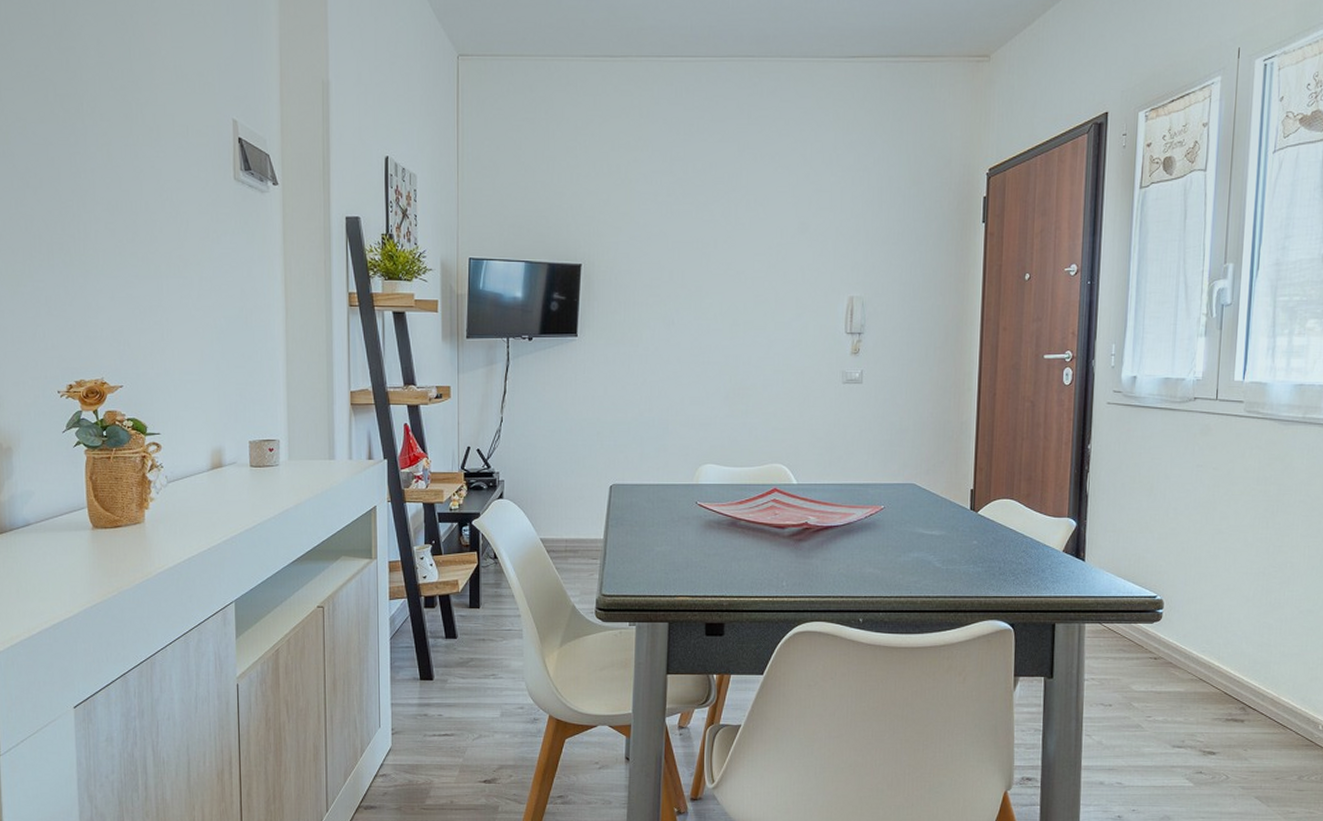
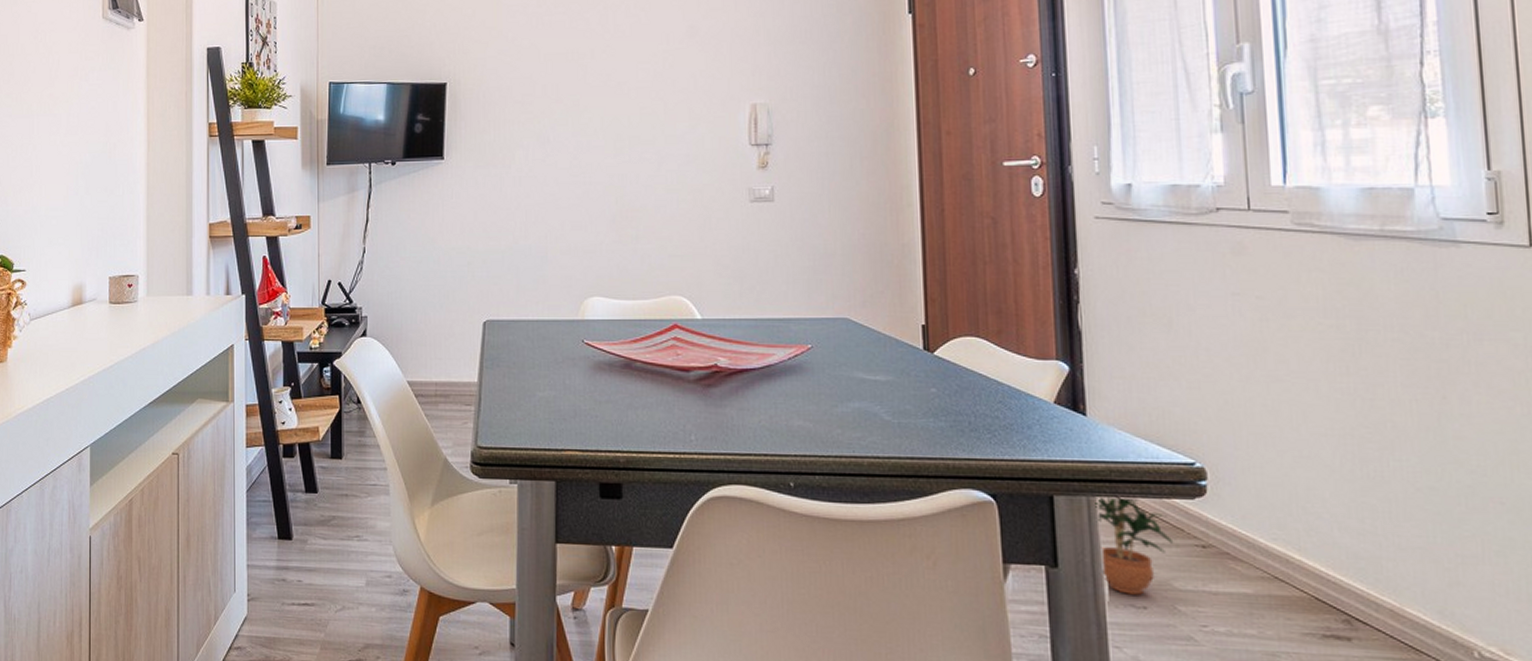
potted plant: none [1082,622,1136,696] -> present [1095,495,1174,595]

